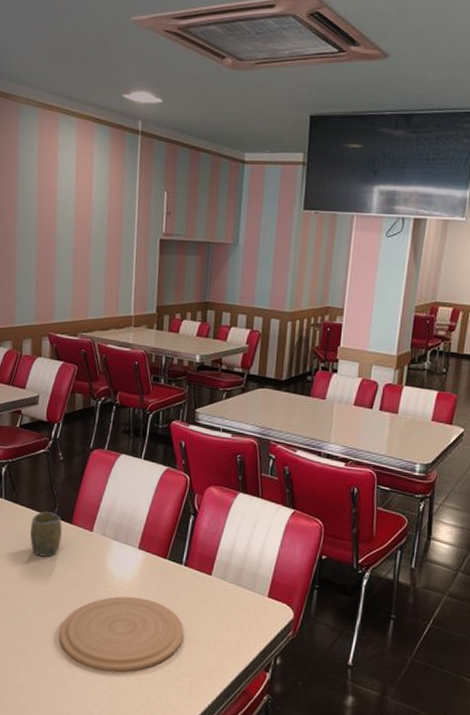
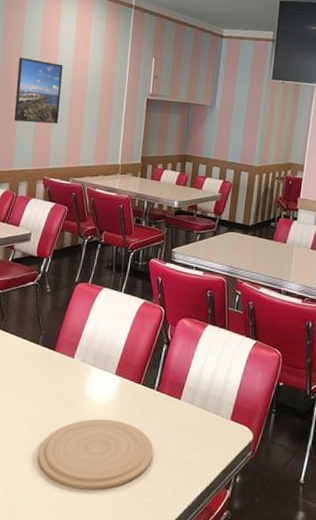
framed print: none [13,198,64,273] -> present [14,57,63,124]
cup: present [30,511,62,557] -> none [15,339,46,382]

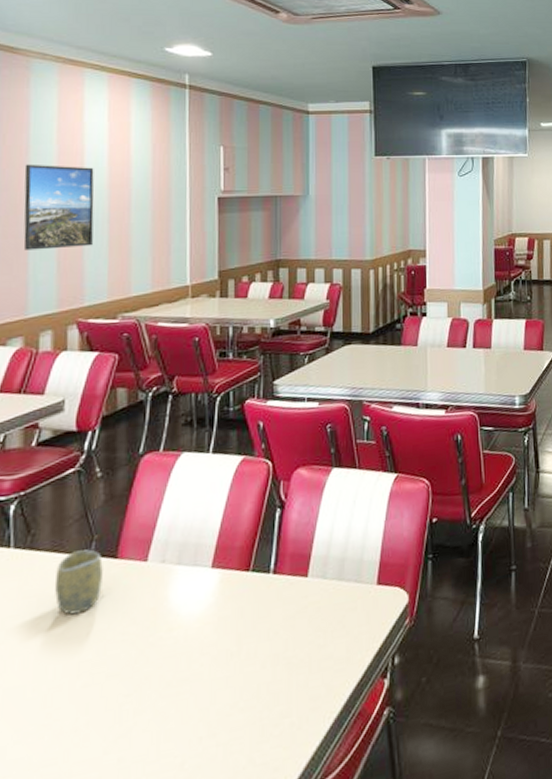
cup: none [15,339,46,382] -> present [55,549,103,615]
plate: present [37,418,154,490] -> none [102,630,278,753]

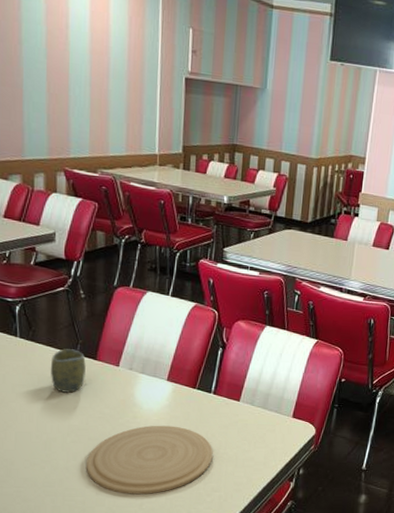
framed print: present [23,164,94,251] -> none [17,18,78,105]
plate: none [102,630,278,753] -> present [85,425,213,495]

